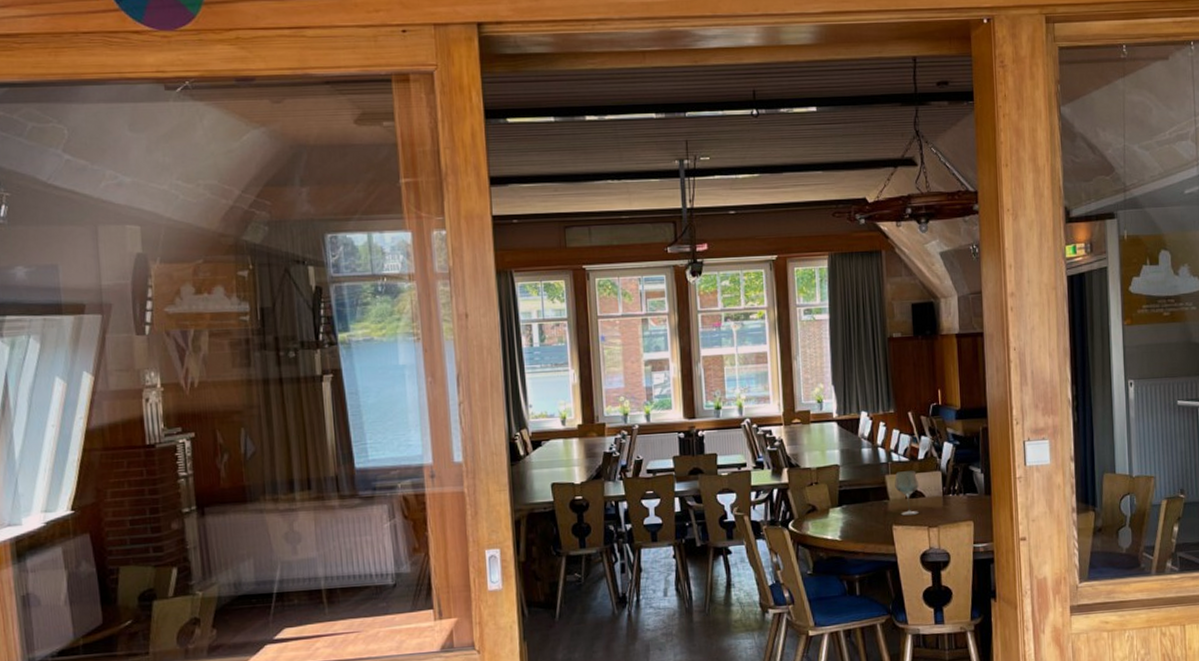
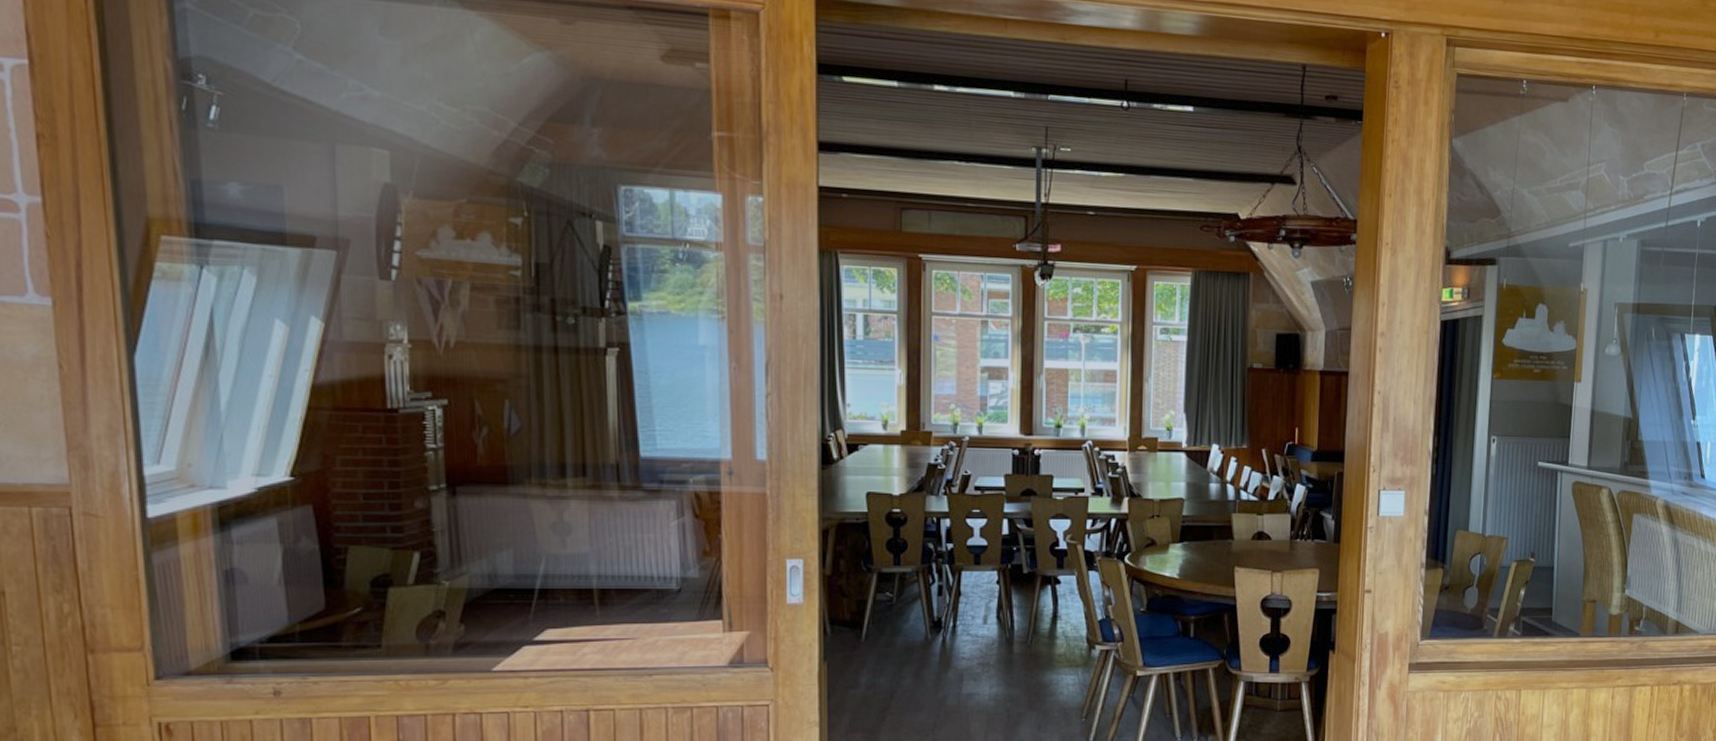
wine glass: present [895,471,920,516] -> none [1241,511,1266,558]

